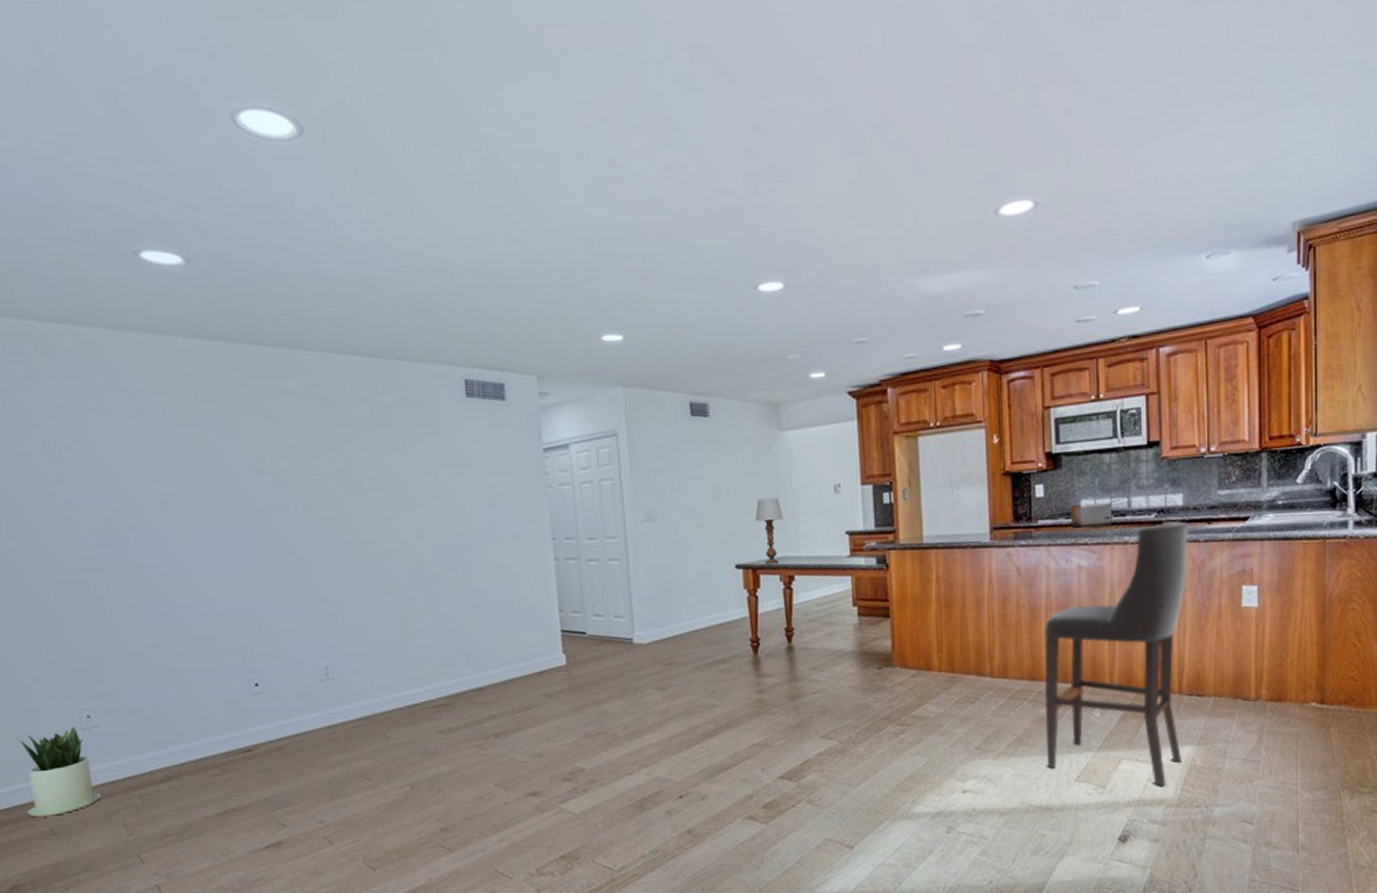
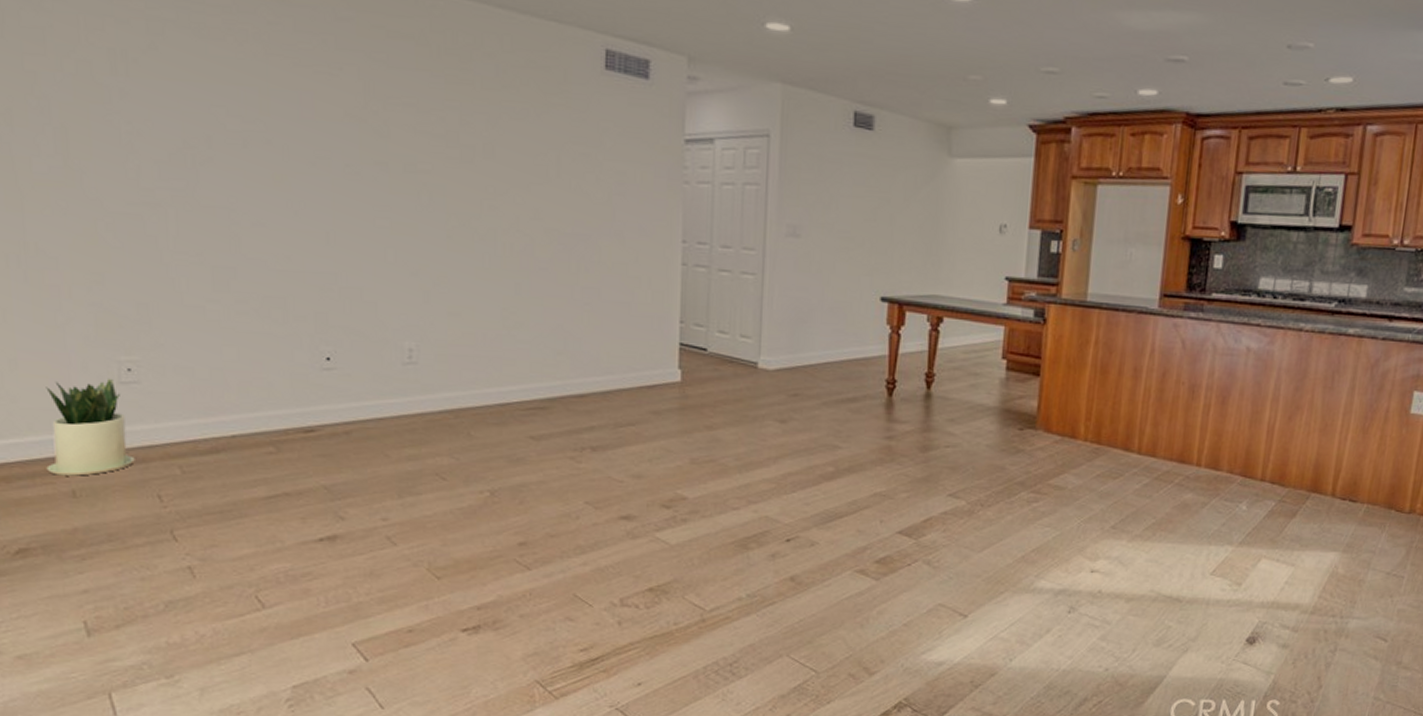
table lamp: present [754,497,783,565] -> none [908,228,940,302]
bar stool: present [1044,521,1190,787] -> none [1184,312,1370,592]
toaster: present [1070,503,1113,529] -> none [1245,282,1293,310]

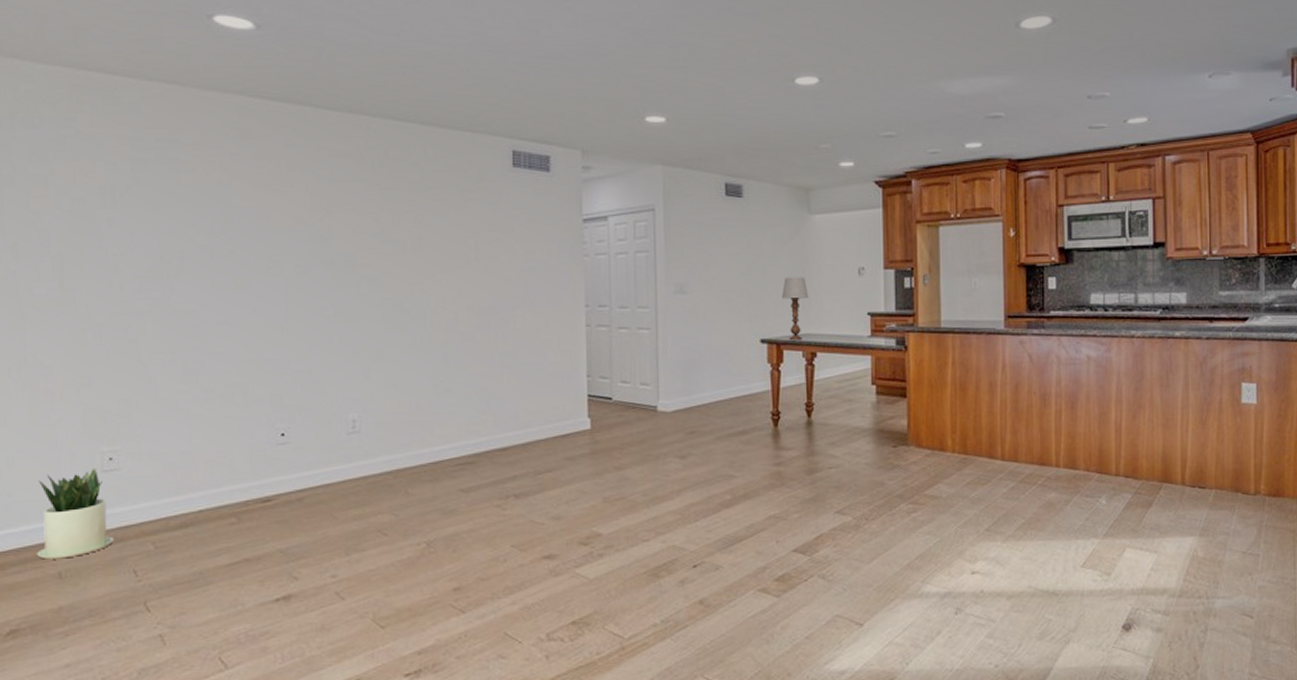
table lamp: none [908,228,940,302] -> present [781,277,809,341]

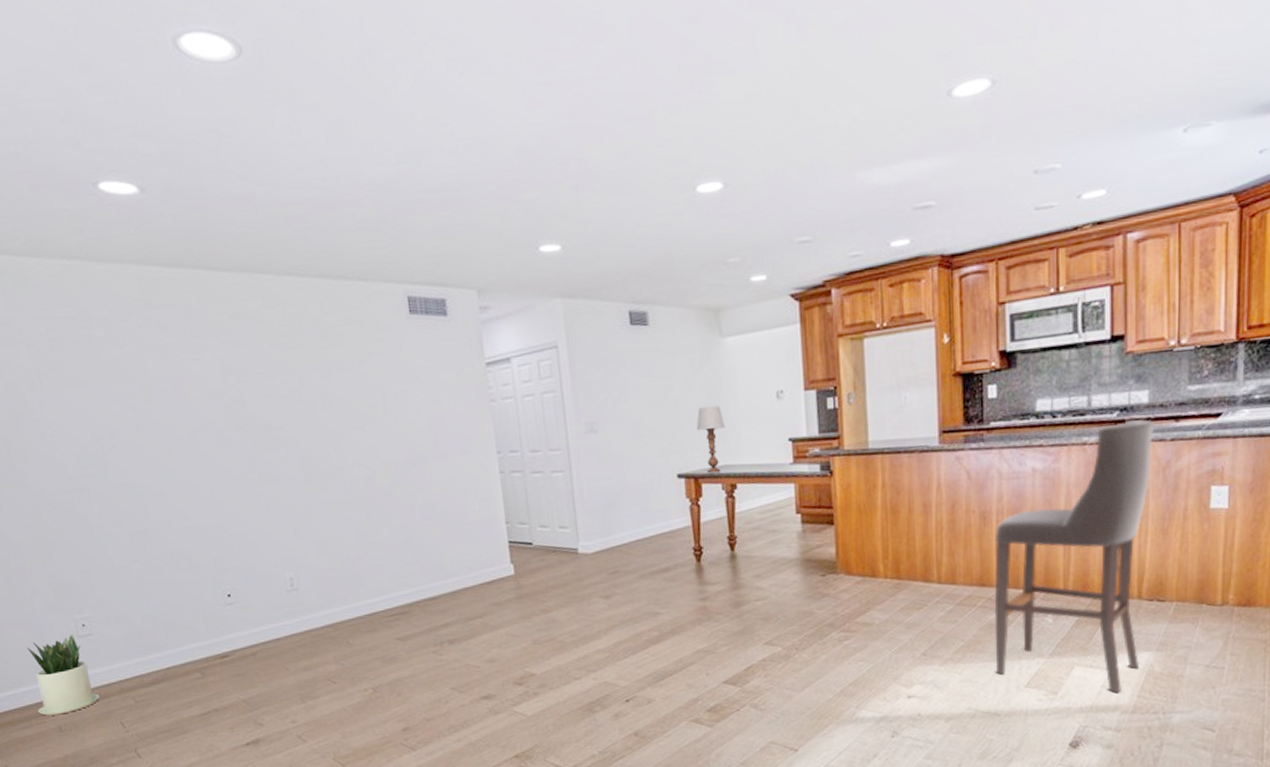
bar stool: none [1053,317,1193,577] -> present [994,419,1155,694]

